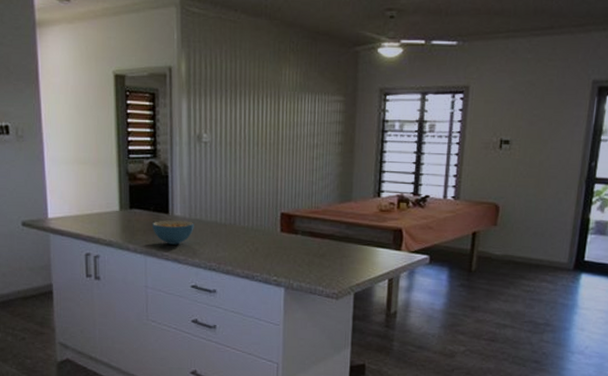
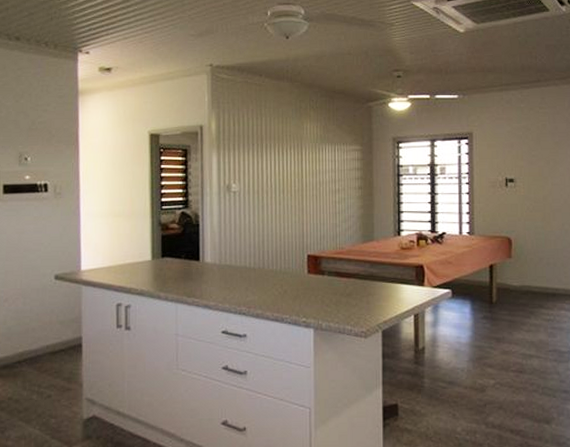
cereal bowl: present [153,220,194,245] -> none [184,267,224,291]

